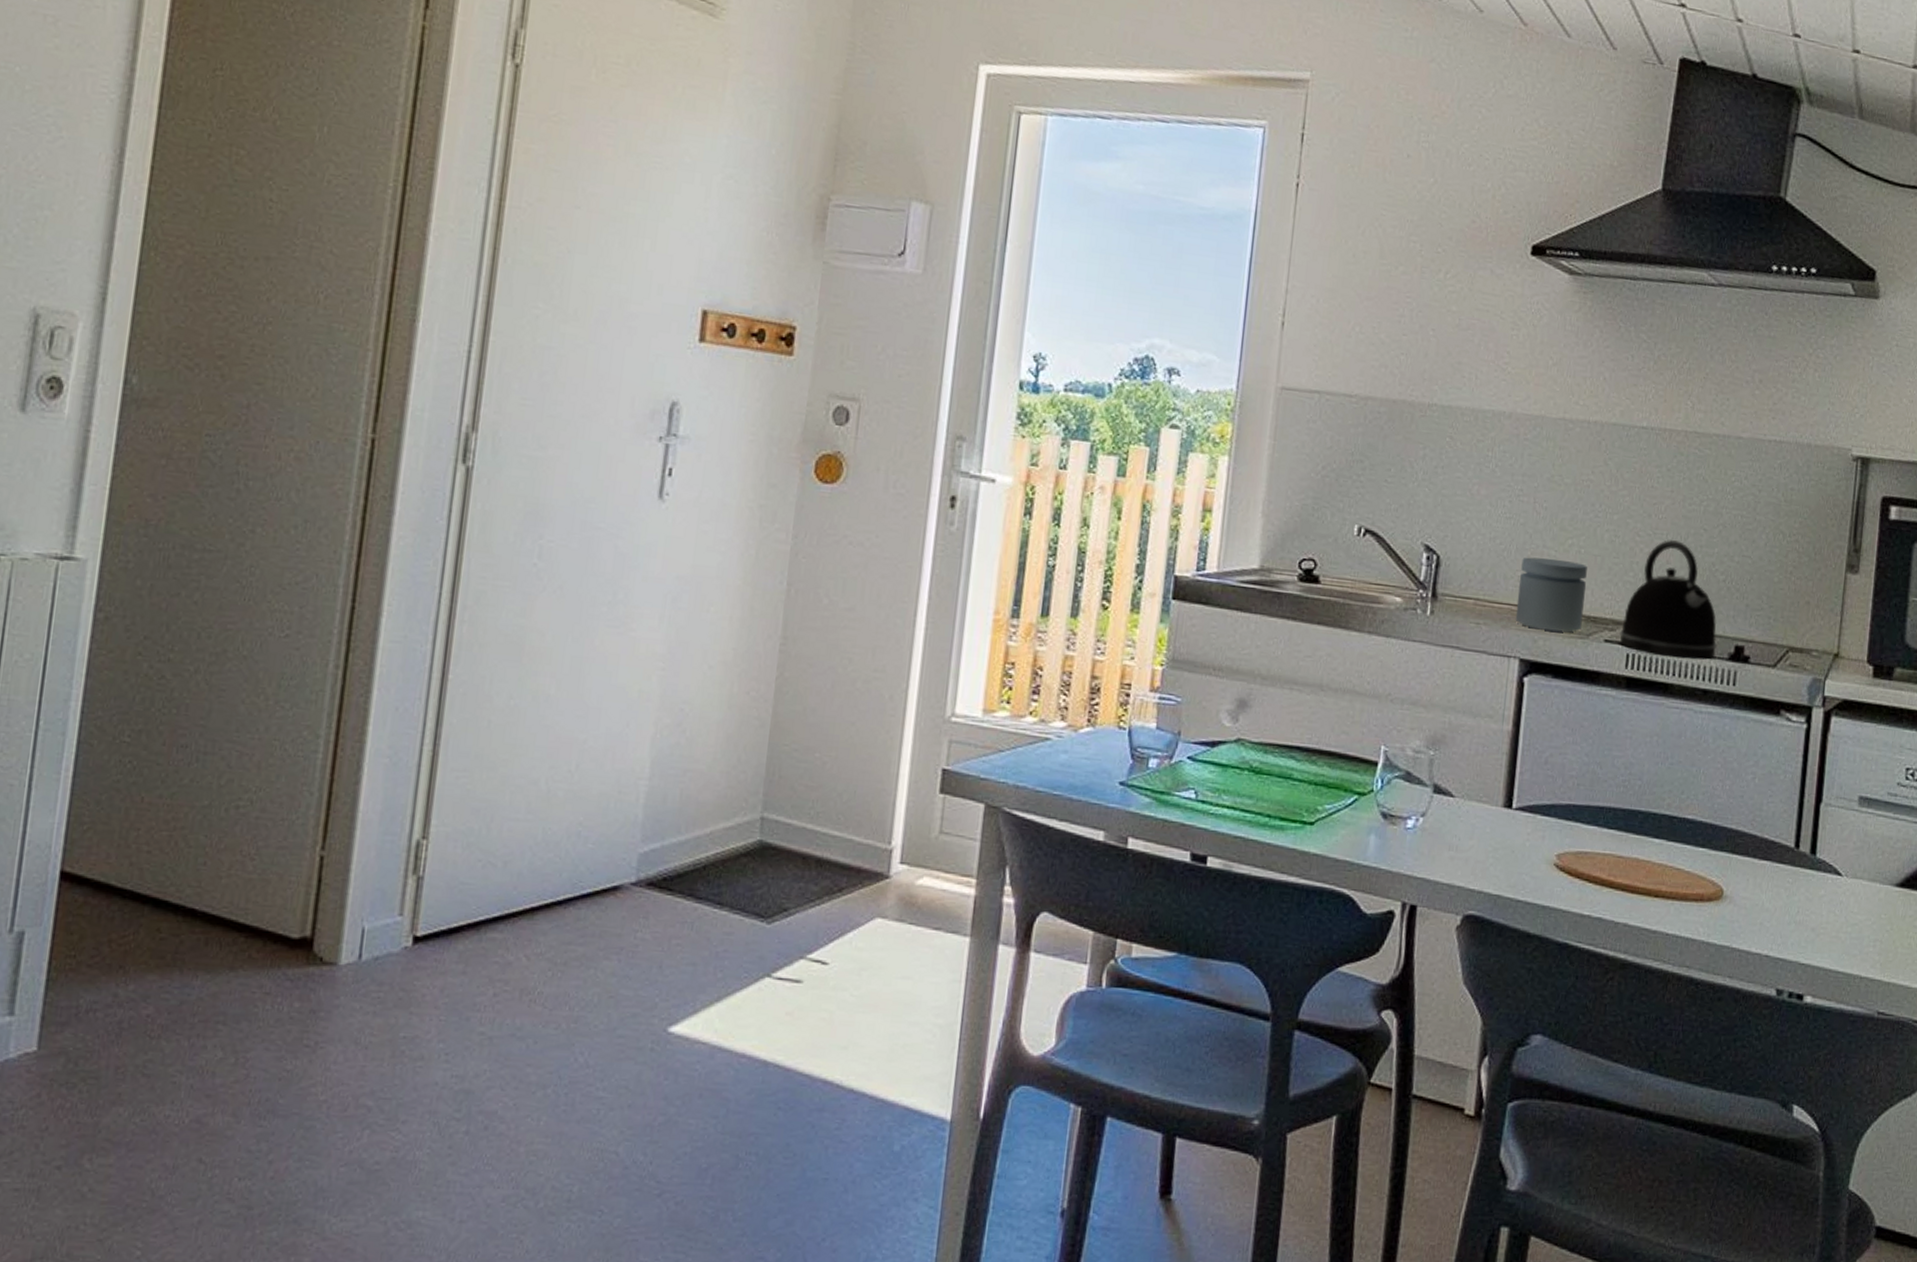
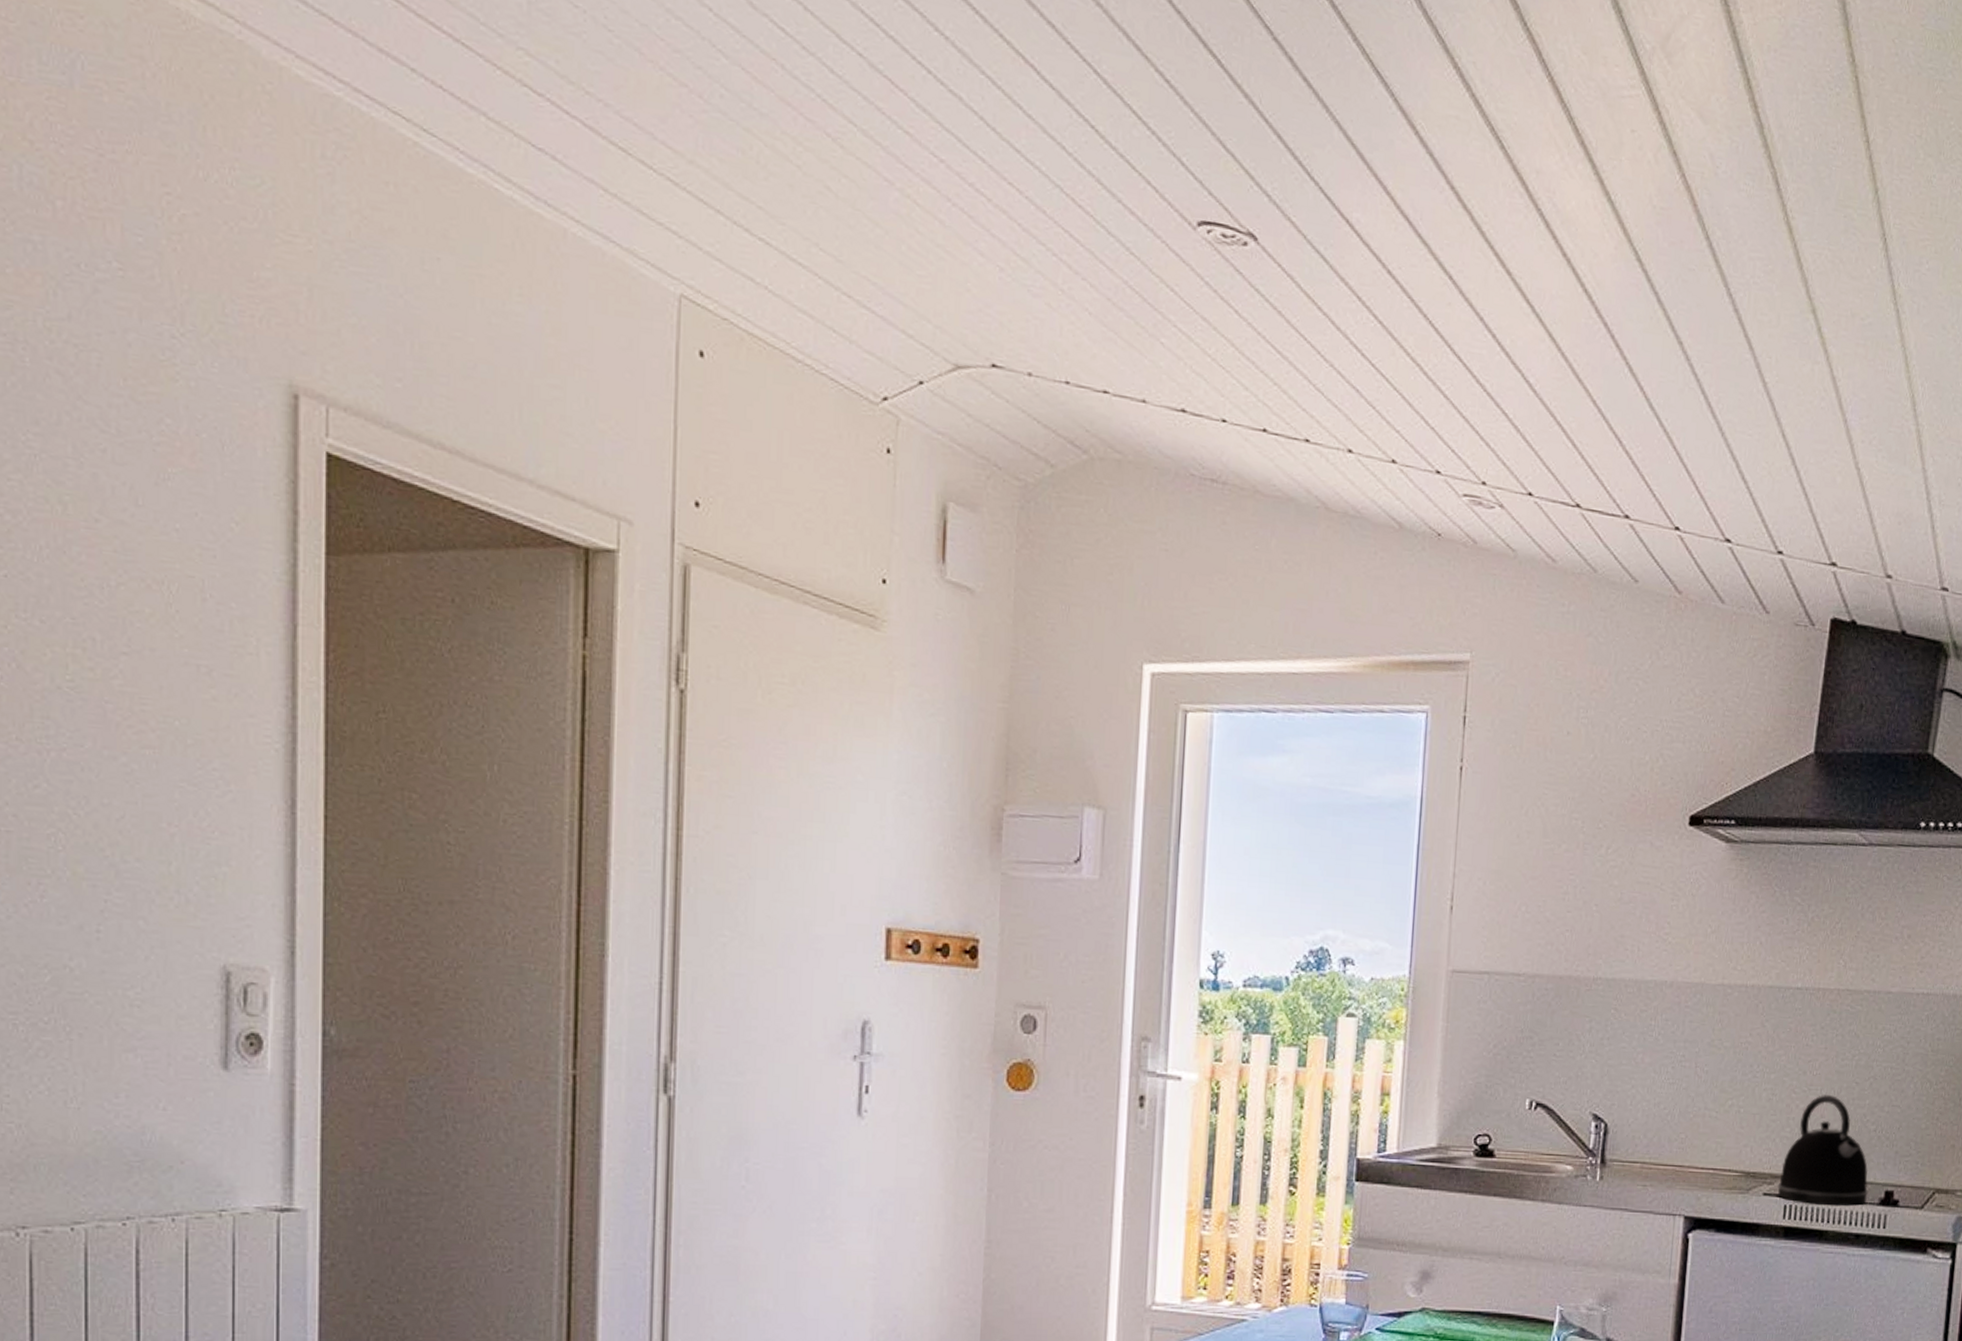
jar: present [1515,557,1587,633] -> none [1679,1119,1747,1189]

